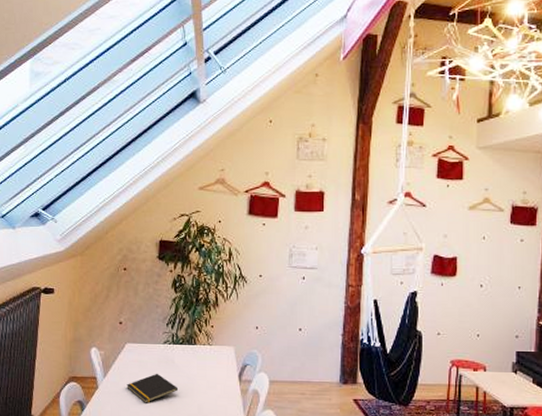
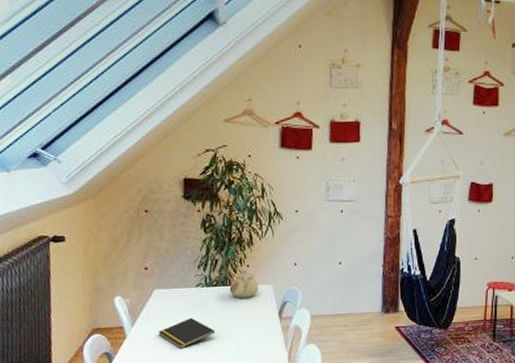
teapot: none [194,329,221,358] -> present [229,269,259,298]

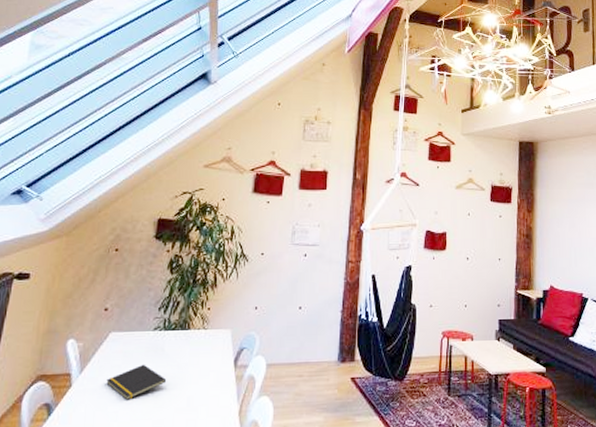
teapot: present [229,269,259,298] -> none [187,312,217,344]

